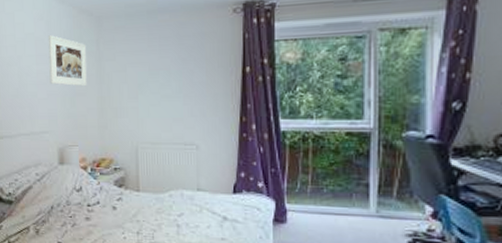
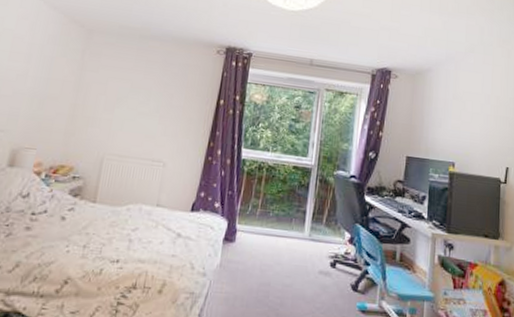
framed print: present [48,35,87,87] -> none [19,35,71,92]

